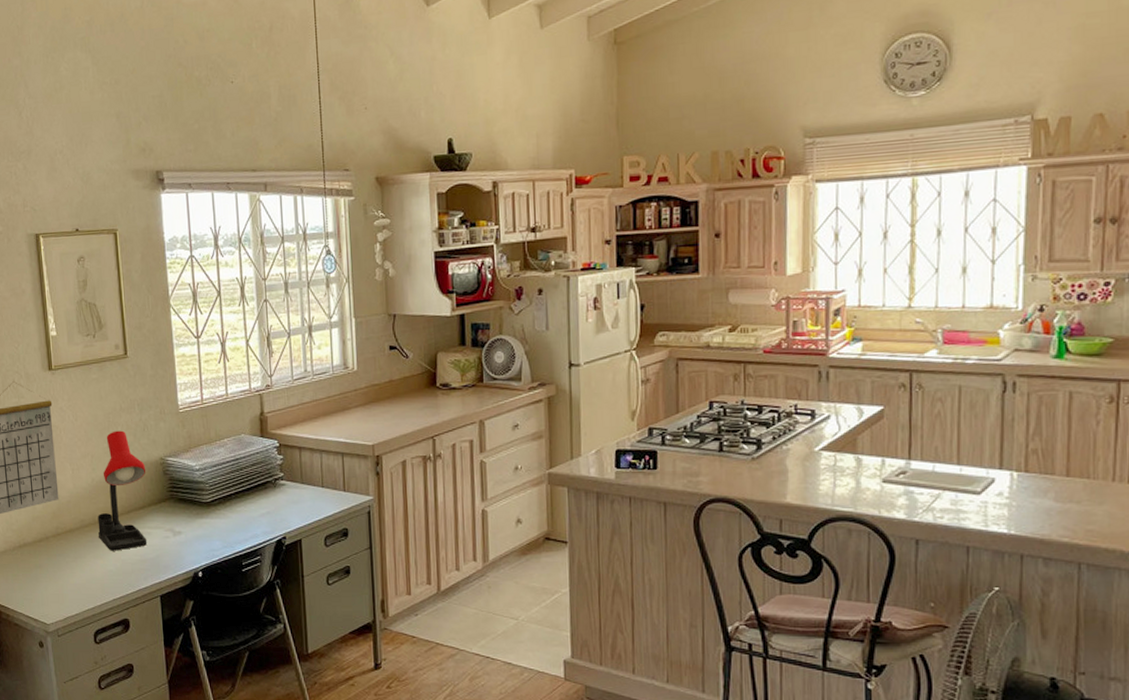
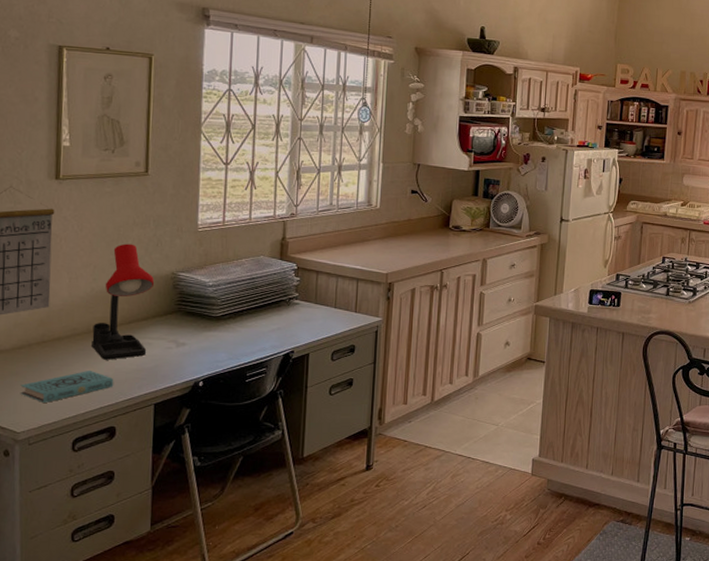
book: none [44,561,123,595] -> present [20,370,114,403]

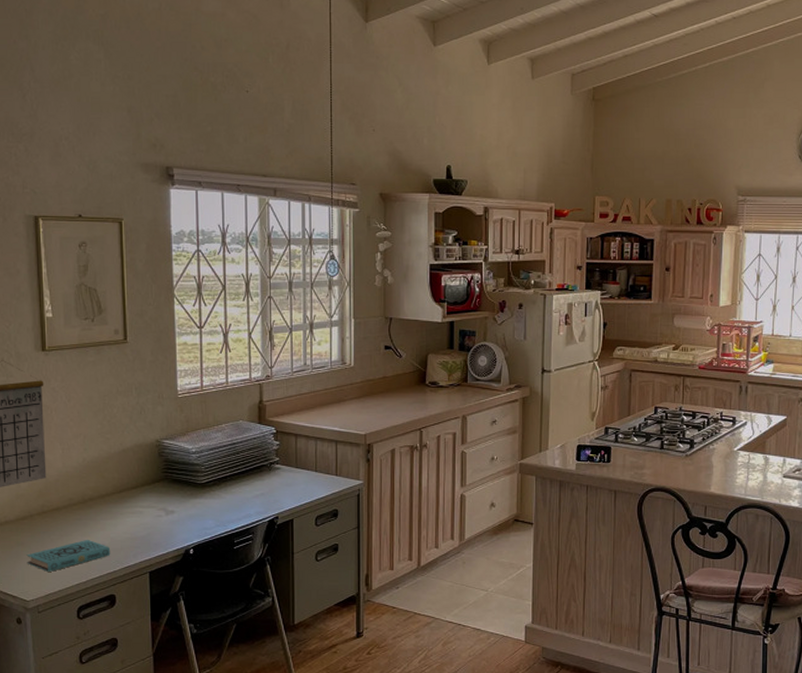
desk lamp: present [92,243,155,360] -> none [87,413,141,529]

